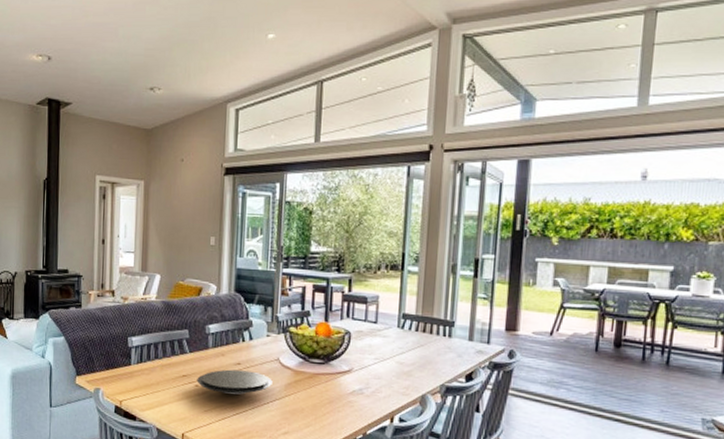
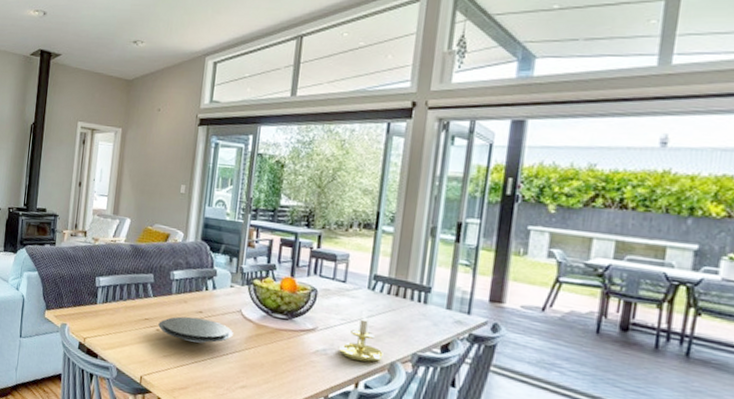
candle holder: none [373,346,415,397] -> present [338,308,383,363]

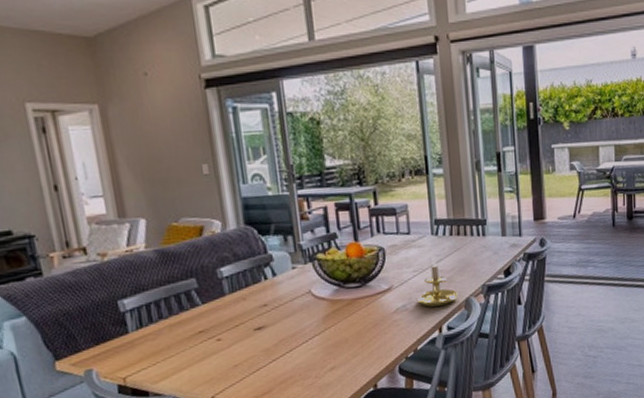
plate: present [158,316,233,343] -> none [217,310,308,342]

